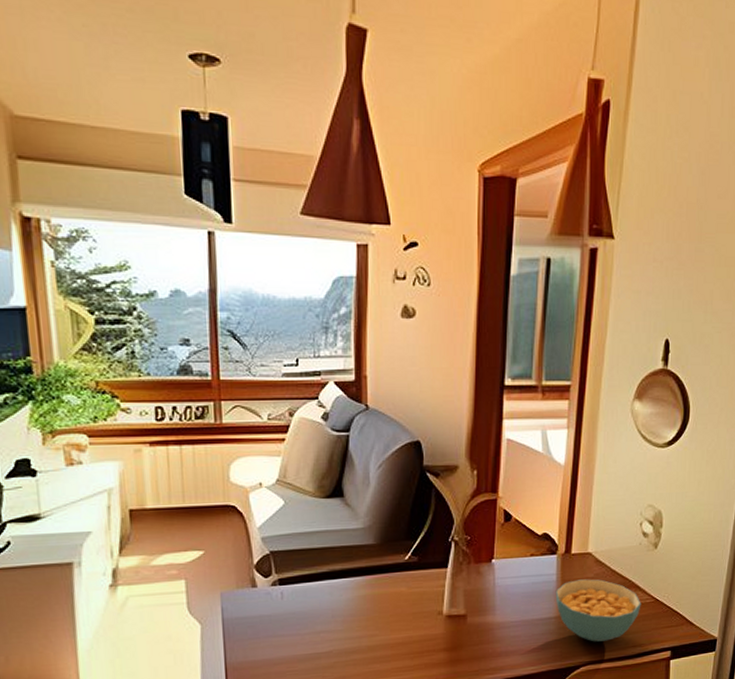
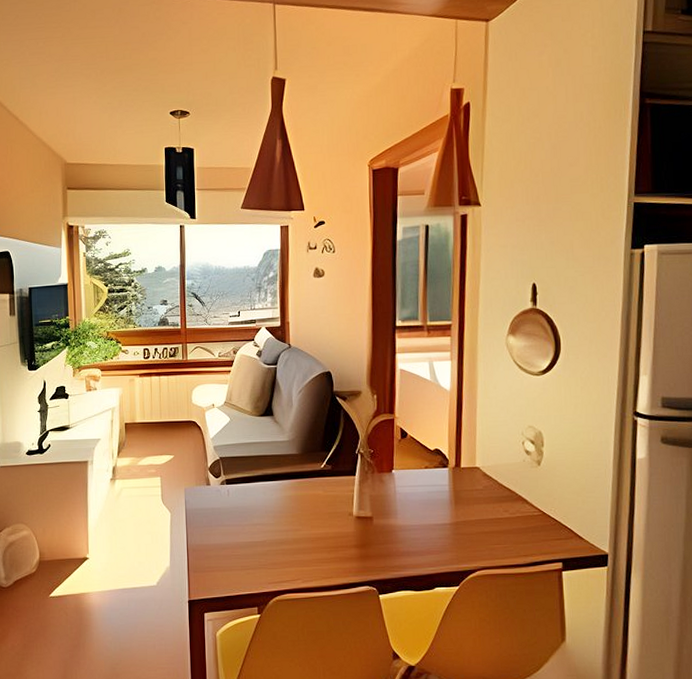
cereal bowl: present [555,579,641,642] -> none [448,491,530,549]

